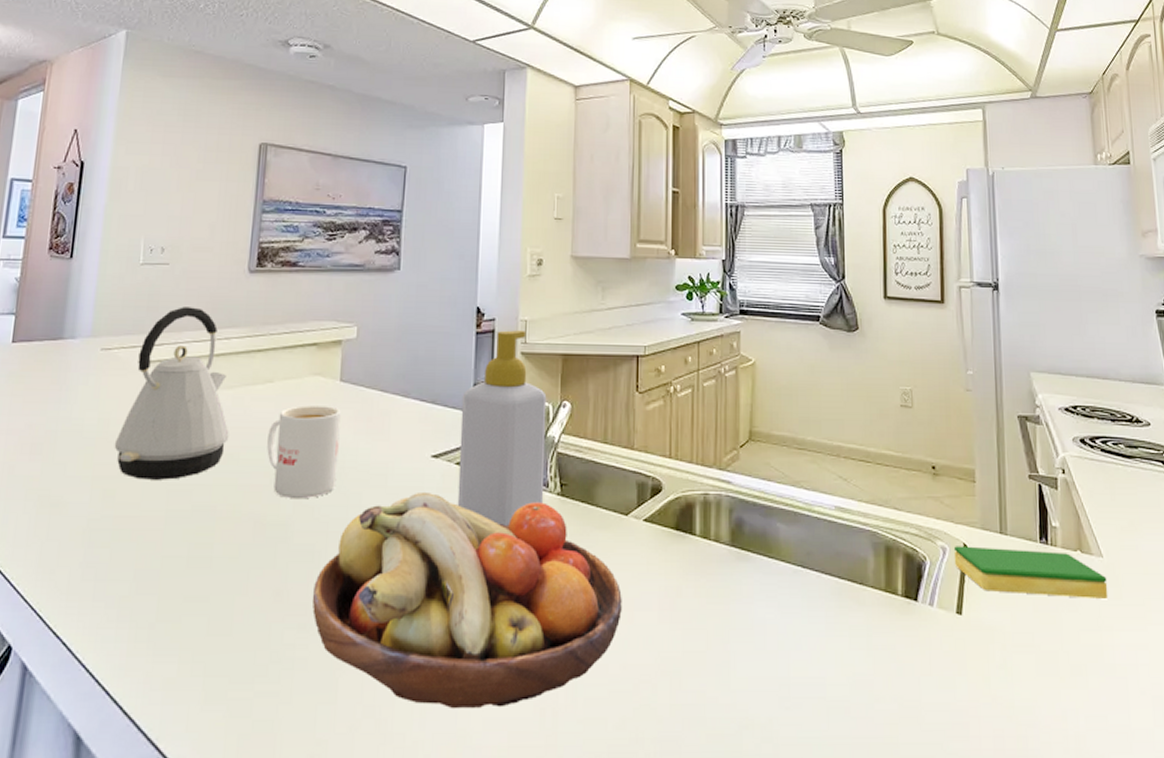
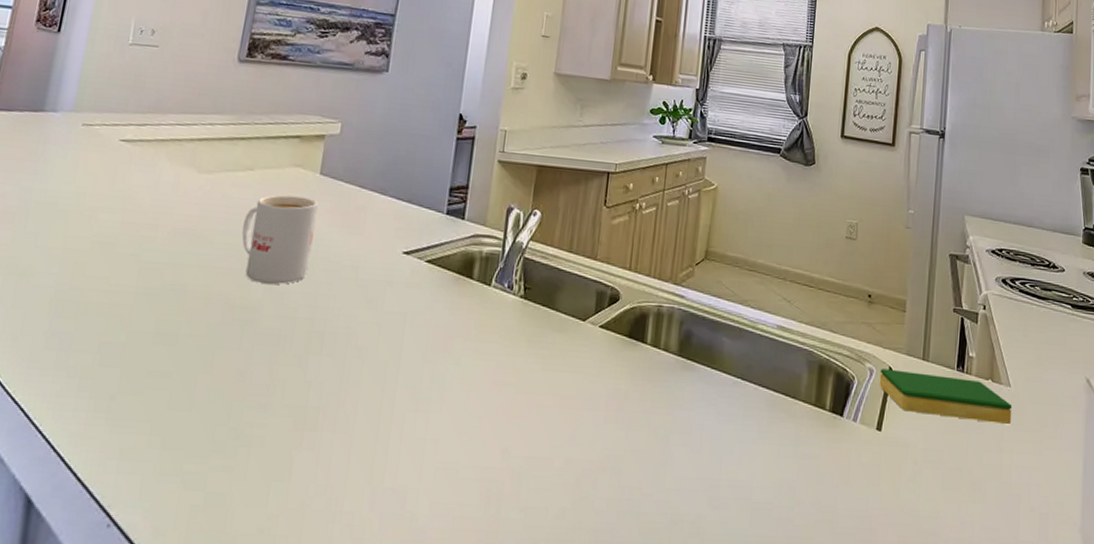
kettle: present [114,307,229,480] -> none [88,89,207,258]
fruit bowl: present [312,491,622,708] -> none [274,285,573,493]
soap bottle: present [457,330,547,526] -> none [424,138,519,324]

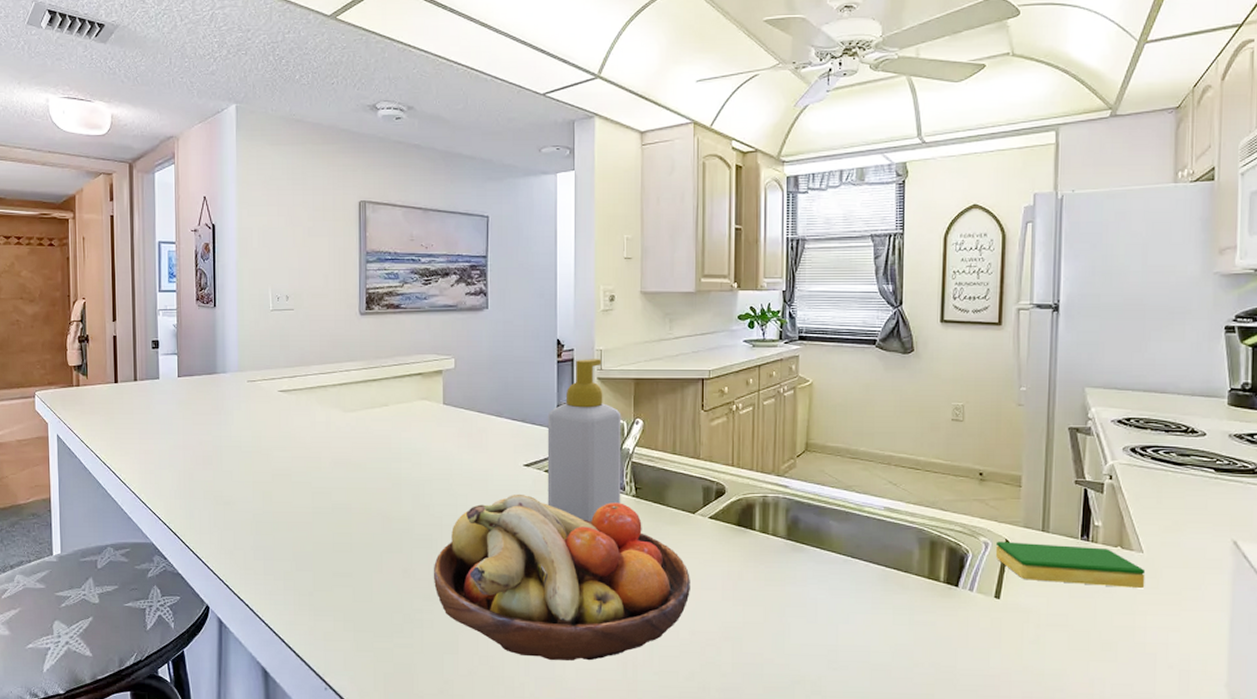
mug: present [242,195,318,285] -> none [387,425,446,500]
fruit bowl: none [274,285,573,493] -> present [433,493,690,661]
soap bottle: none [424,138,519,324] -> present [547,359,622,521]

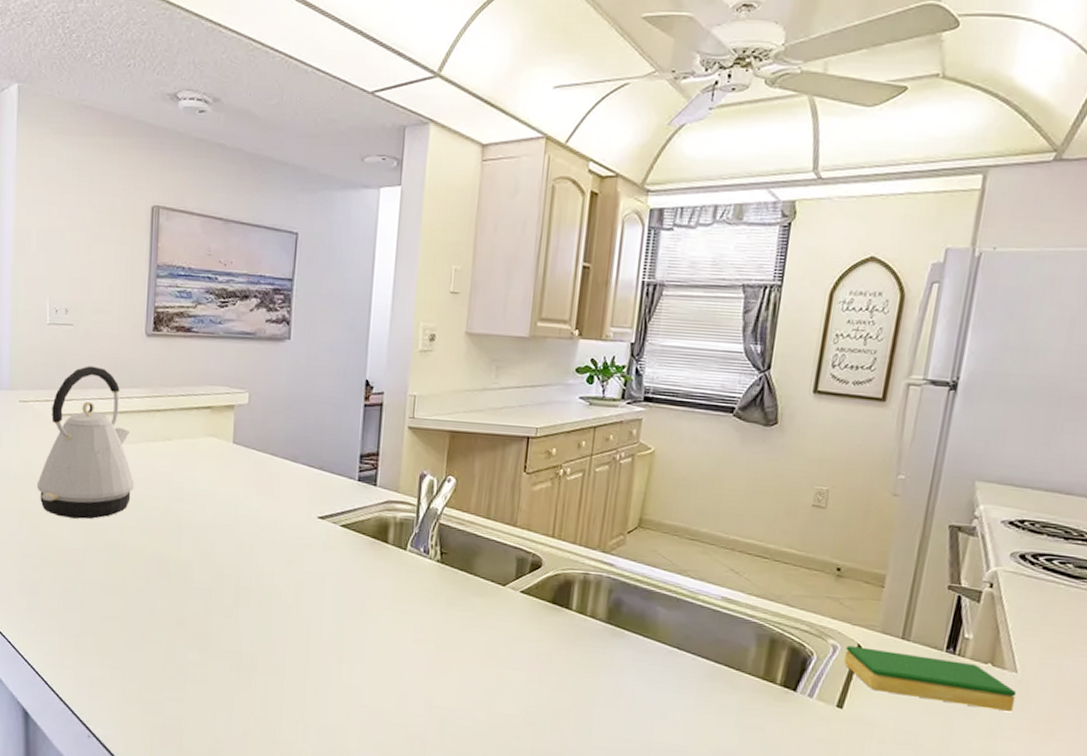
kettle: none [266,345,356,484] -> present [36,366,134,519]
fruit bowl: present [433,493,690,661] -> none [210,548,494,734]
soap bottle: present [547,359,622,521] -> none [341,404,432,585]

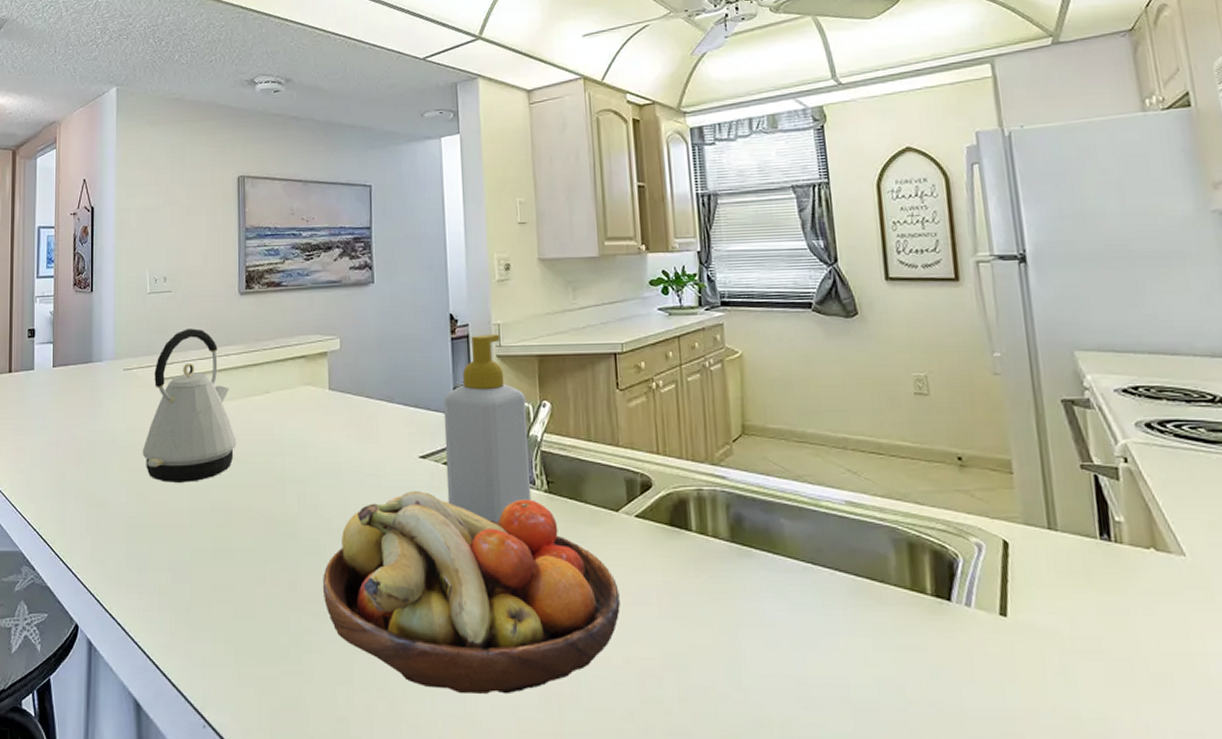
fruit bowl: none [210,548,494,734] -> present [322,490,620,694]
soap bottle: none [341,404,432,585] -> present [443,334,532,522]
dish sponge: present [843,646,1017,712] -> none [991,543,1196,604]

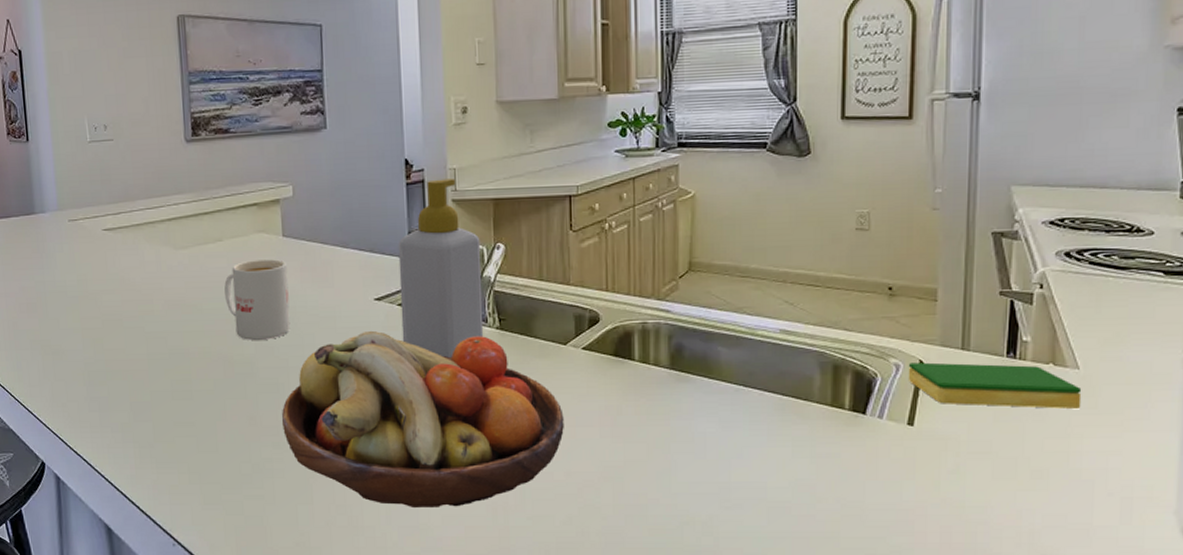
kettle: present [142,328,236,483] -> none [94,178,191,330]
mug: none [270,413,334,499] -> present [224,259,291,341]
dish sponge: none [991,543,1196,604] -> present [908,362,1082,410]

